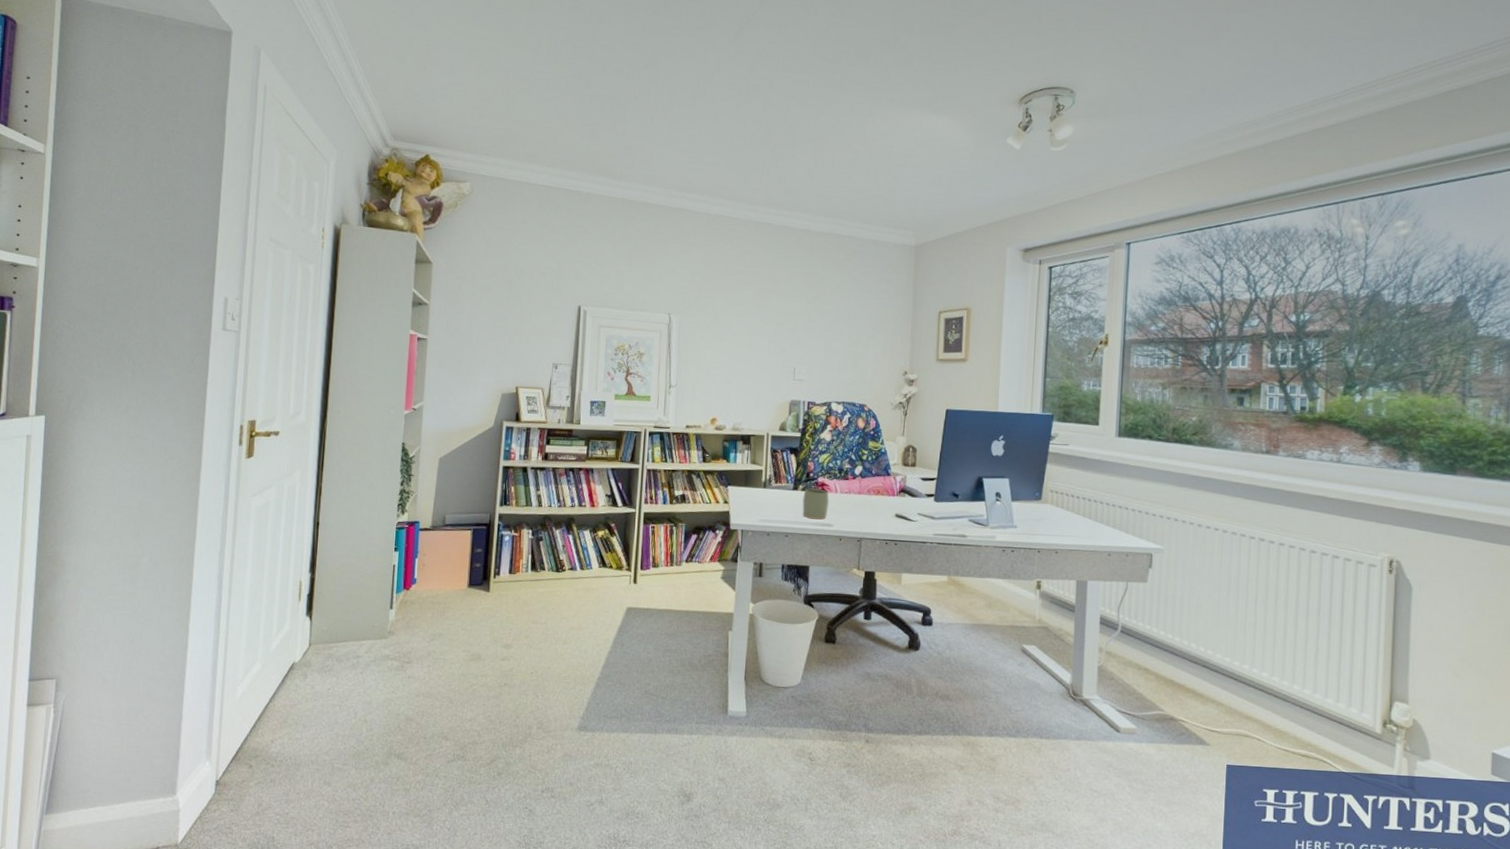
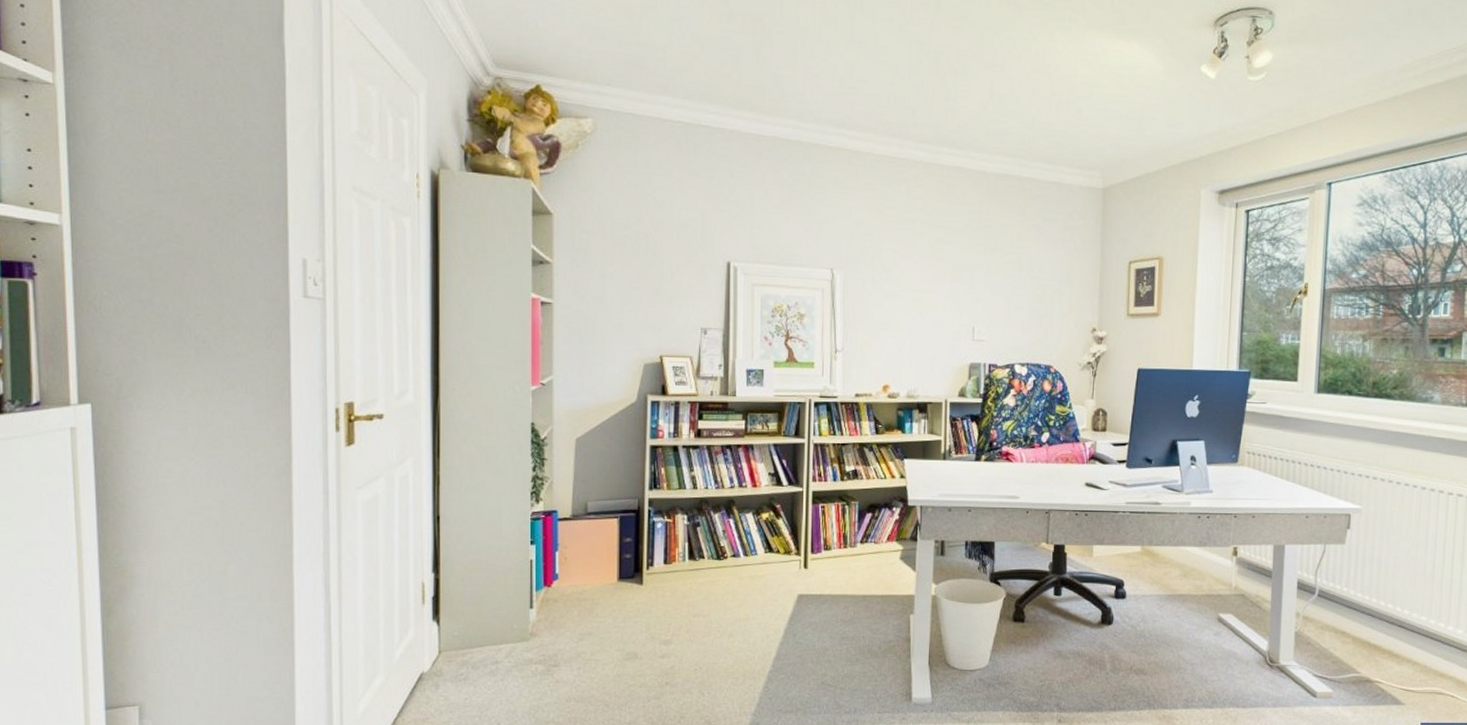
mug: present [802,488,829,520] -> none [986,458,1014,492]

